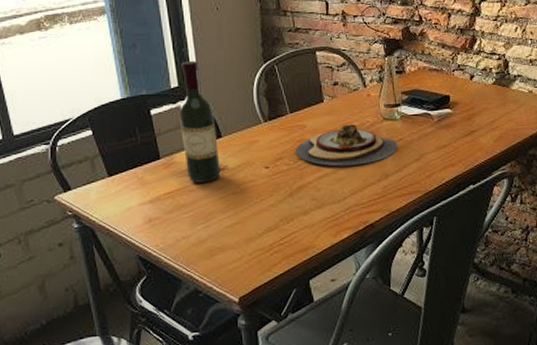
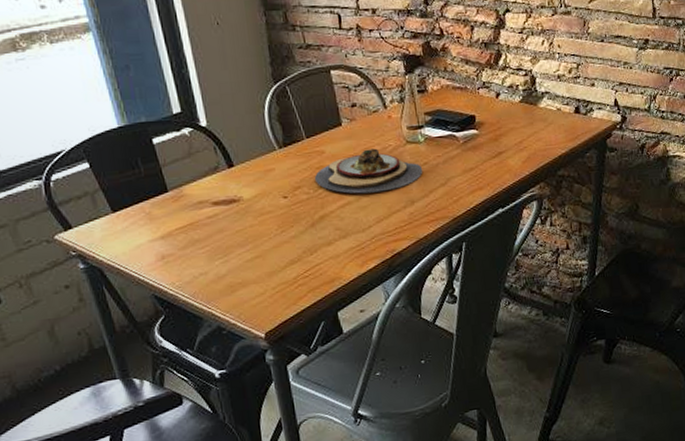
wine bottle: present [180,60,220,183] -> none [182,82,236,216]

